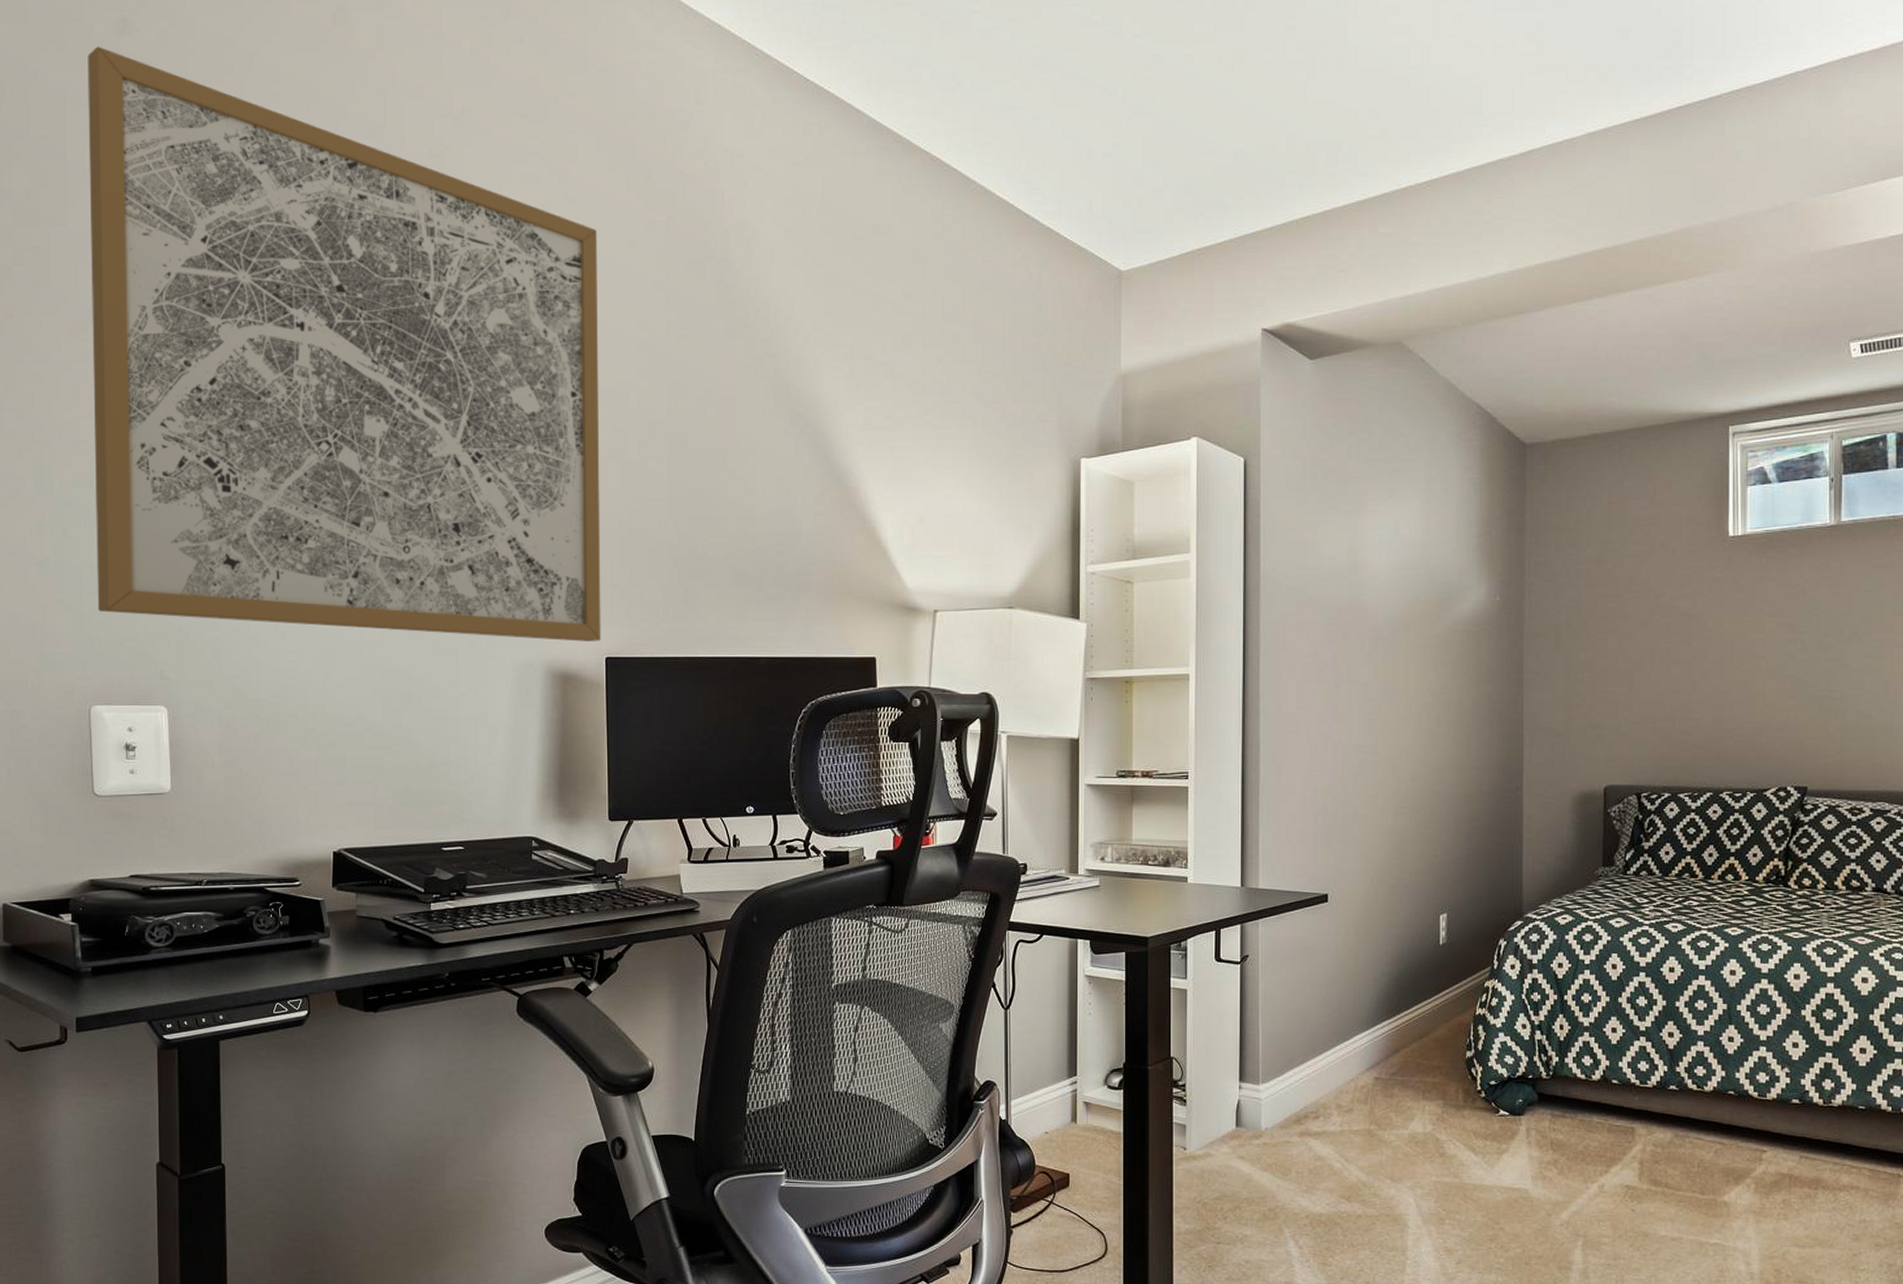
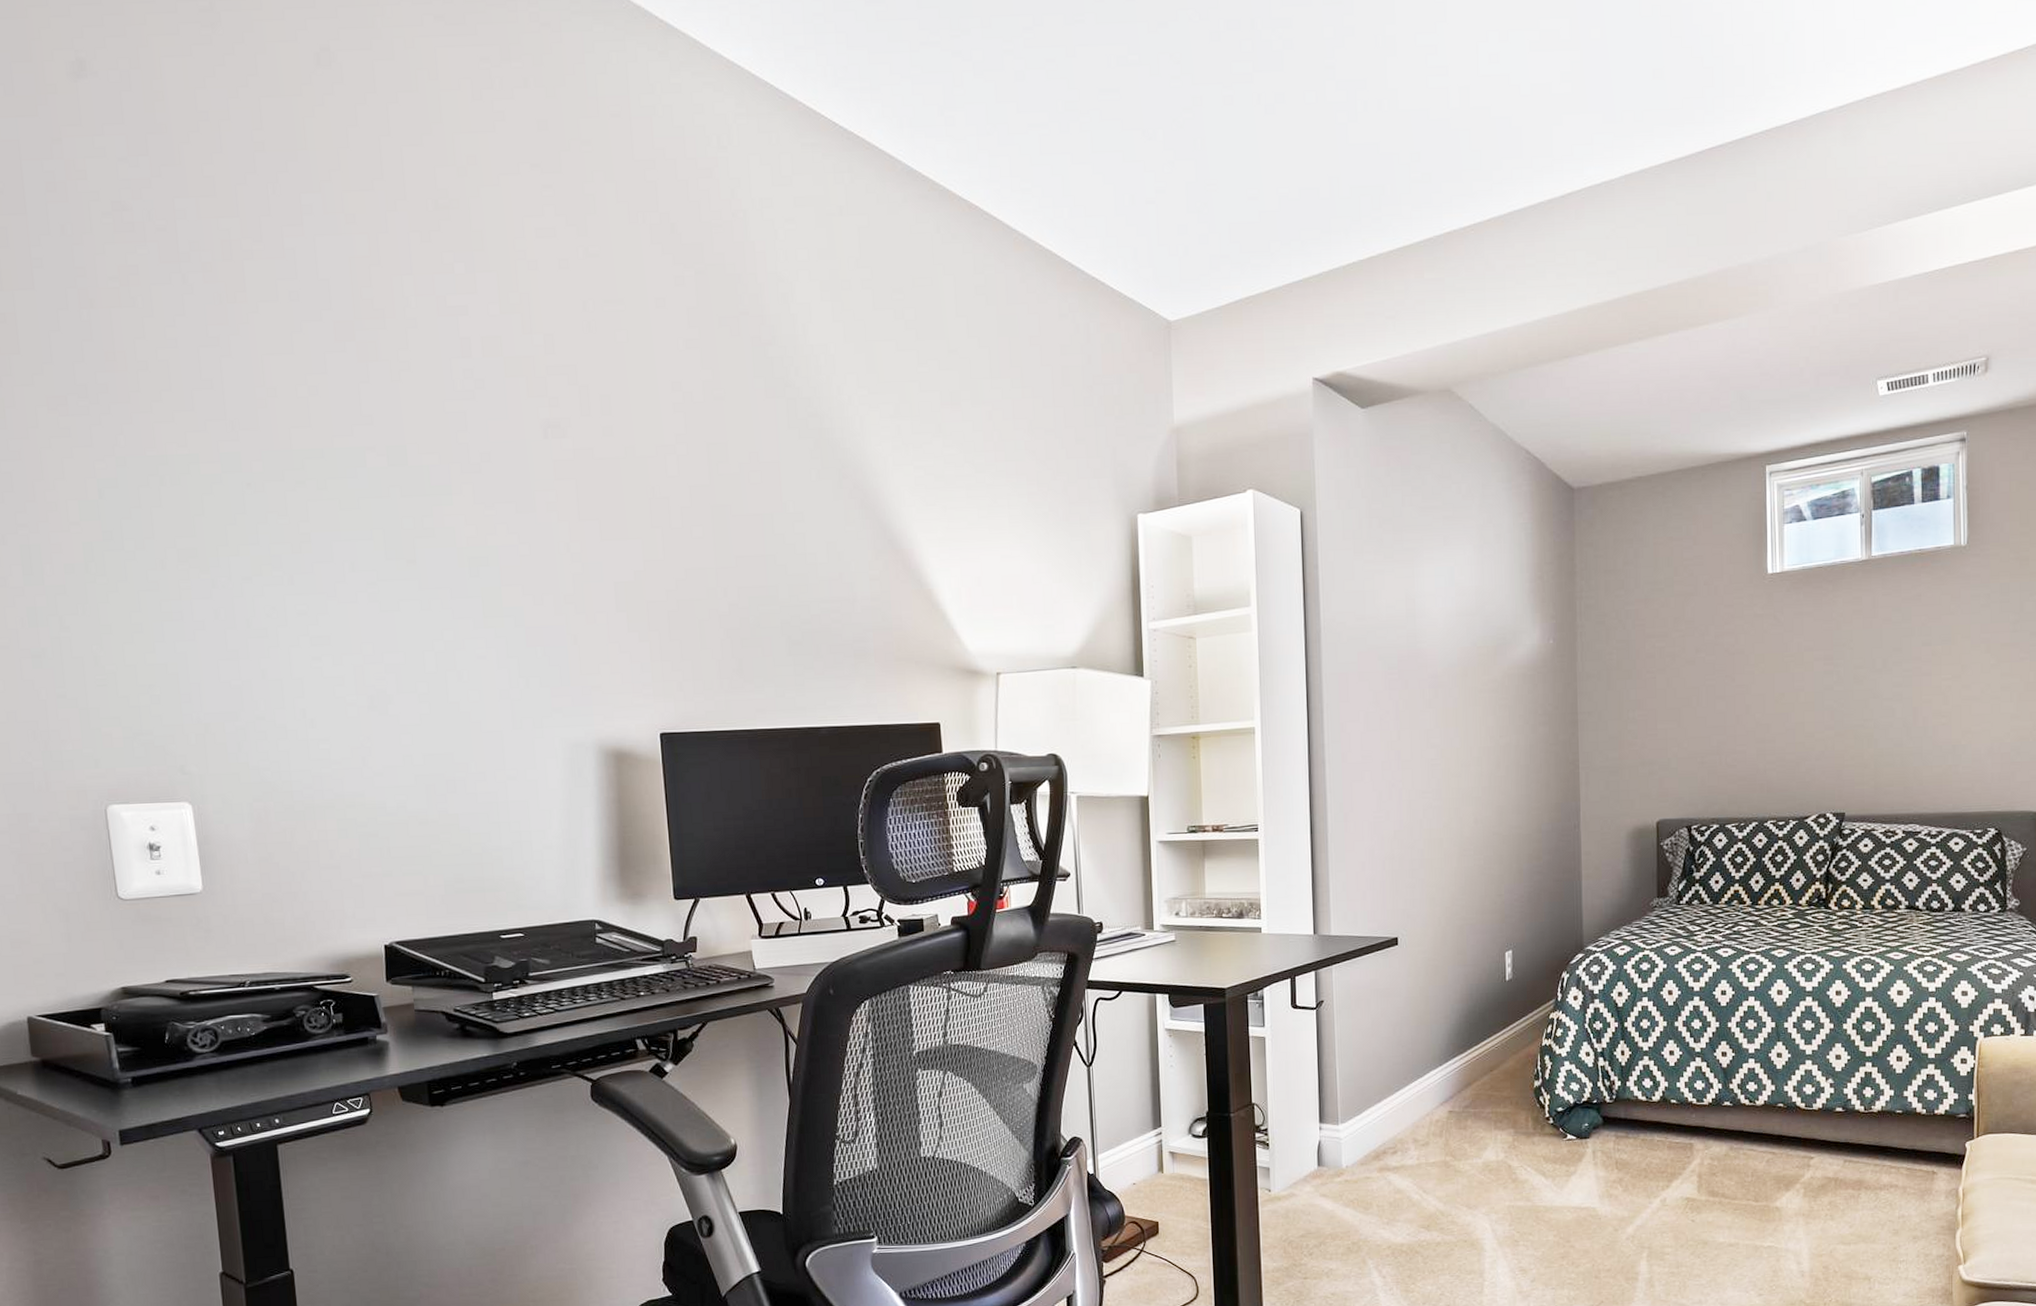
wall art: present [87,46,601,642] -> none [41,90,655,718]

